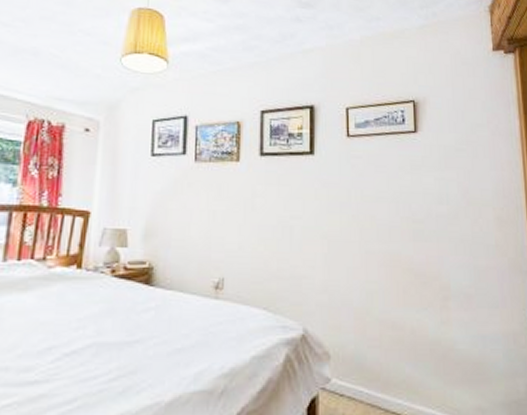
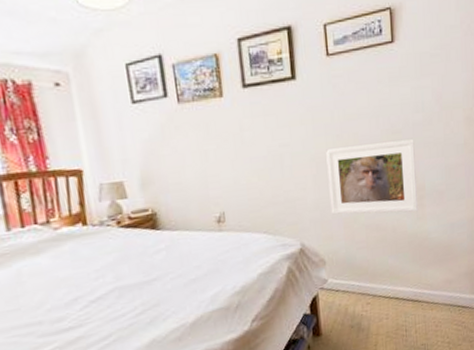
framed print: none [340,229,442,315] -> present [326,139,418,215]

